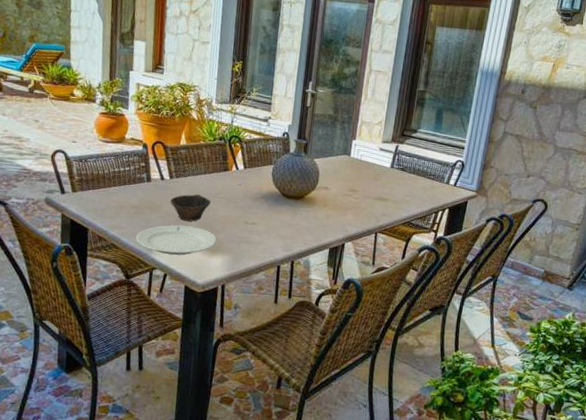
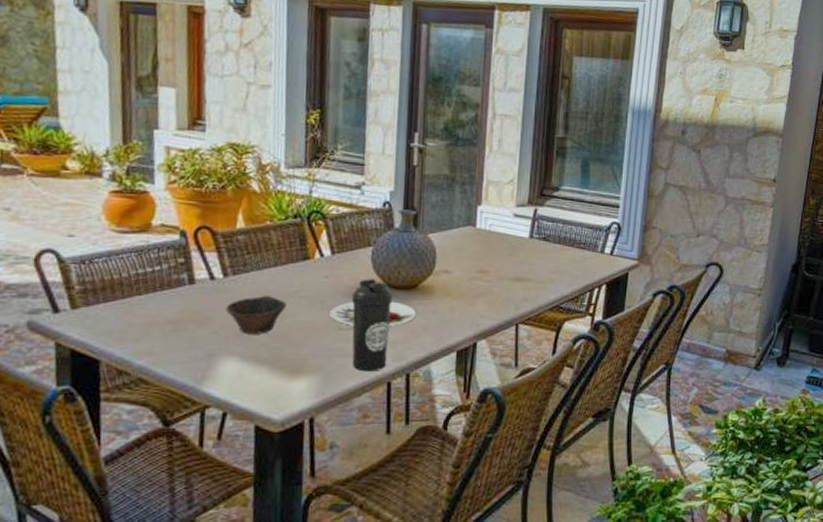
plate: present [136,225,217,256] -> none [176,342,299,384]
plate: none [240,204,302,225] -> present [330,301,416,326]
water bottle: none [253,188,286,257] -> present [352,279,393,372]

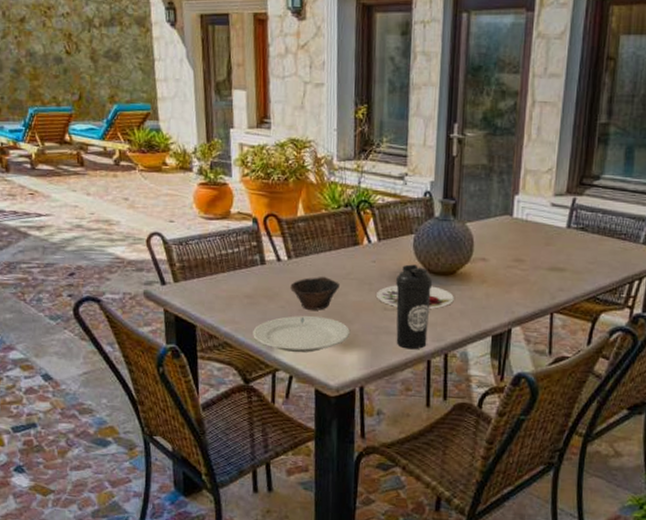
plate: none [176,342,299,384] -> present [253,316,351,353]

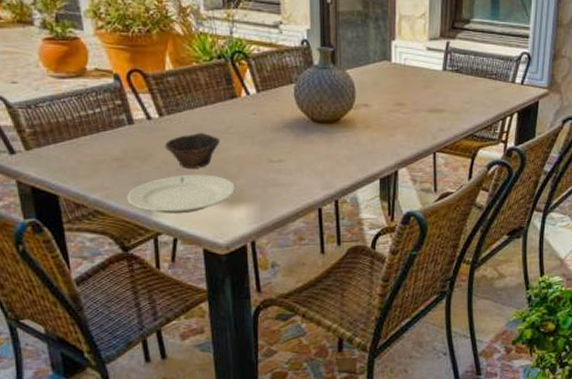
plate: present [377,285,454,309] -> none [260,134,340,158]
water bottle: present [396,264,433,350] -> none [280,114,318,200]

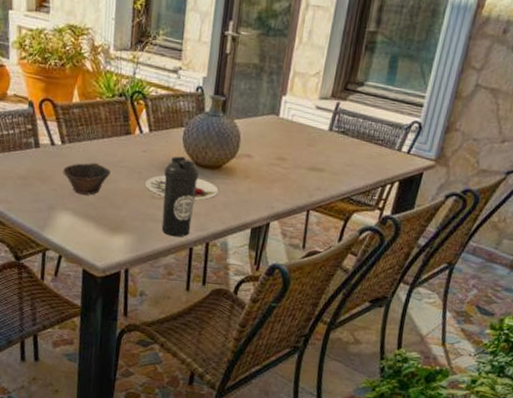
plate: present [127,175,236,213] -> none [25,199,119,235]
plate: none [260,134,340,158] -> present [145,175,219,200]
water bottle: none [280,114,318,200] -> present [161,156,200,237]

